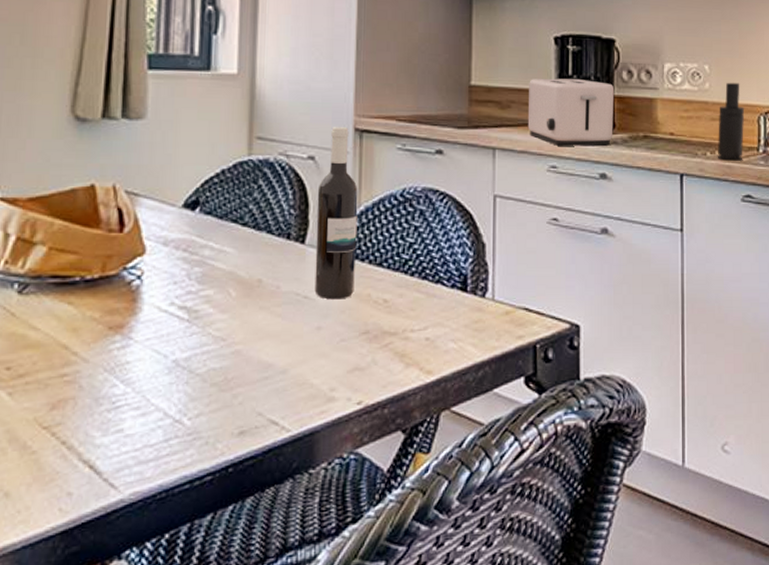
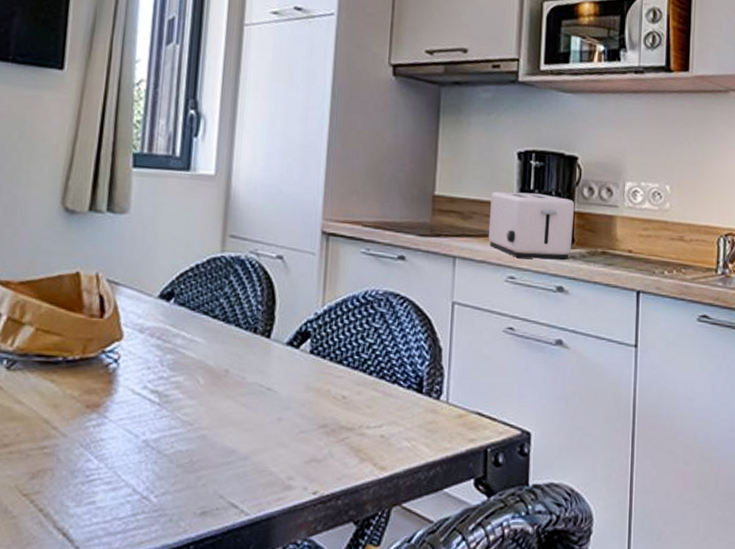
wine bottle: present [314,127,358,300] -> none [277,229,323,393]
soap dispenser: present [718,82,745,162] -> none [676,203,705,282]

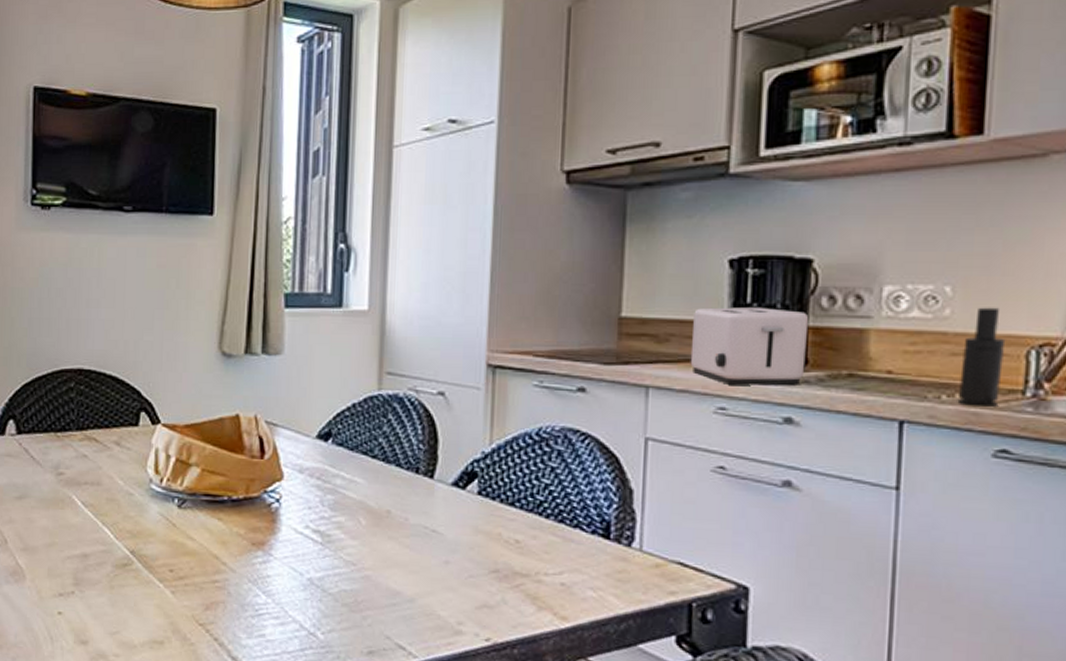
soap dispenser: none [676,203,705,282] -> present [959,307,1006,408]

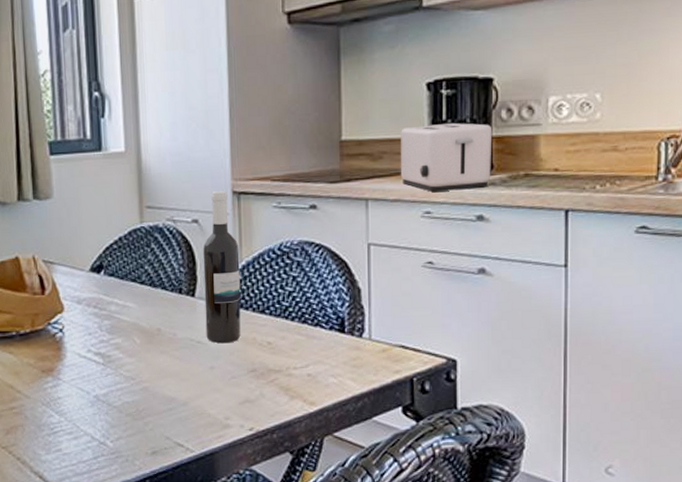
wine bottle: none [443,362,490,536] -> present [202,191,241,344]
soap dispenser: present [959,307,1006,408] -> none [609,108,643,194]

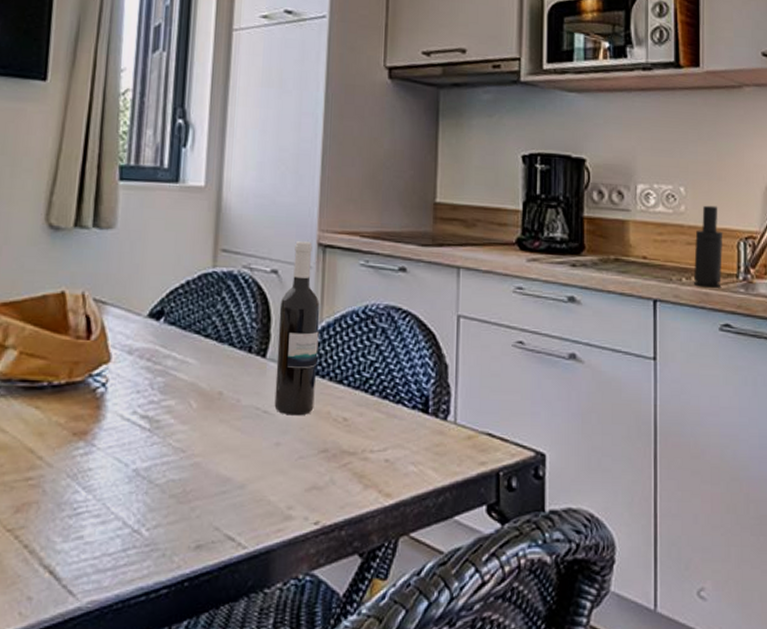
toaster: present [400,122,493,192] -> none [493,197,584,268]
soap dispenser: none [609,108,643,194] -> present [694,205,723,289]

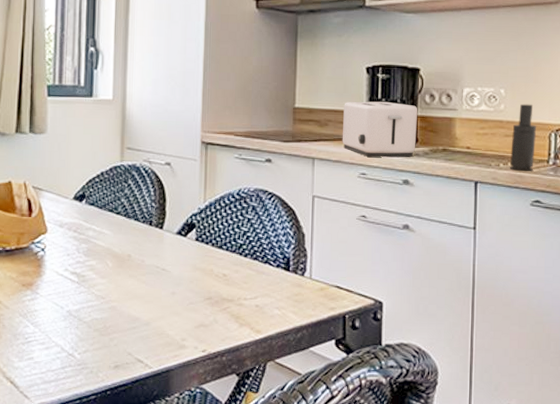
wine bottle: present [274,241,320,416] -> none [170,140,204,273]
toaster: none [493,197,584,268] -> present [342,101,418,157]

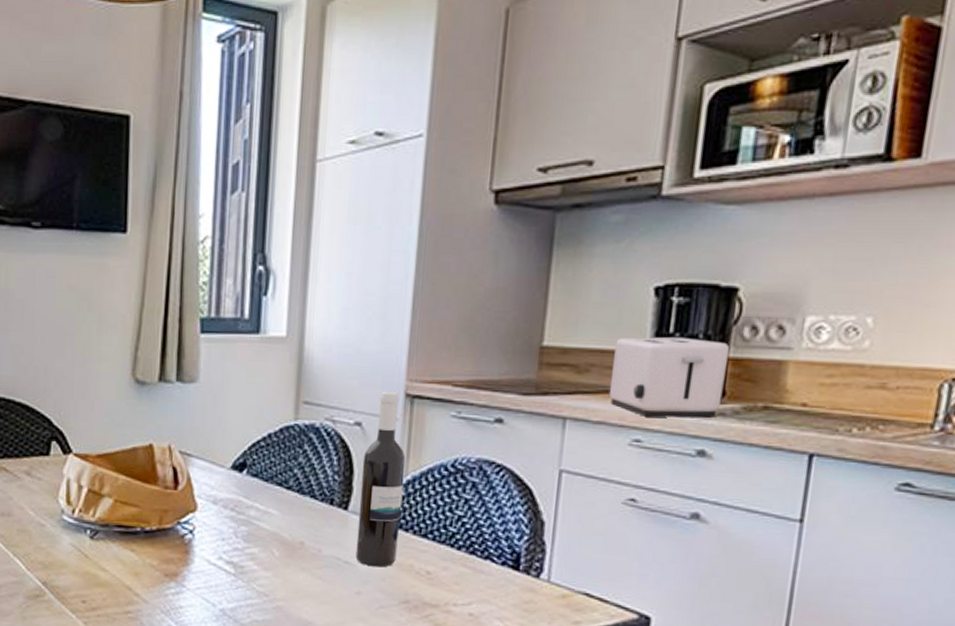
wine bottle: none [170,140,204,273] -> present [355,392,406,568]
soap dispenser: present [510,104,537,172] -> none [868,339,921,442]

